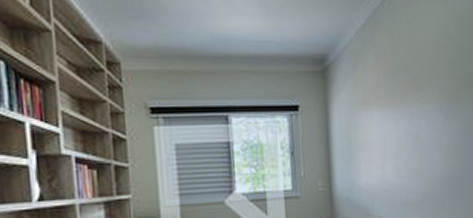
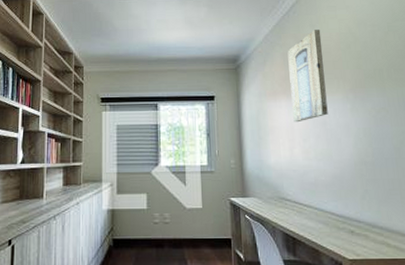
wall art: none [381,27,421,137] -> present [287,30,328,123]

